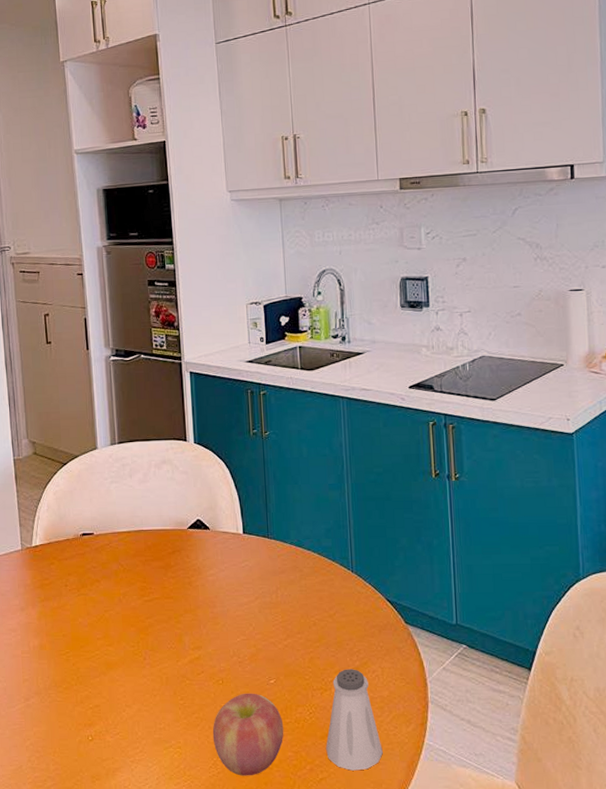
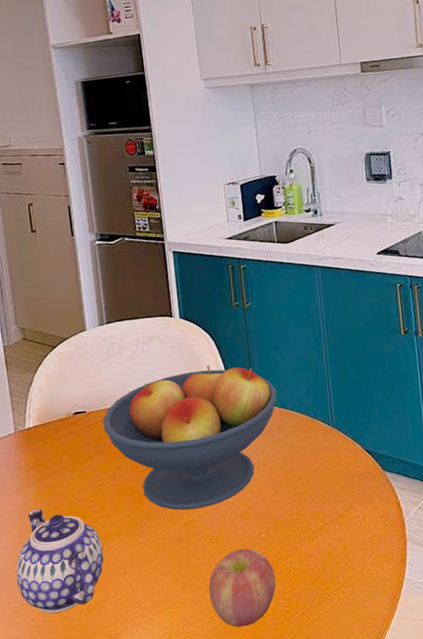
teapot: none [17,630,106,740] -> present [16,509,104,614]
fruit bowl: none [110,494,294,646] -> present [103,365,277,510]
saltshaker: present [326,669,383,771] -> none [315,516,368,611]

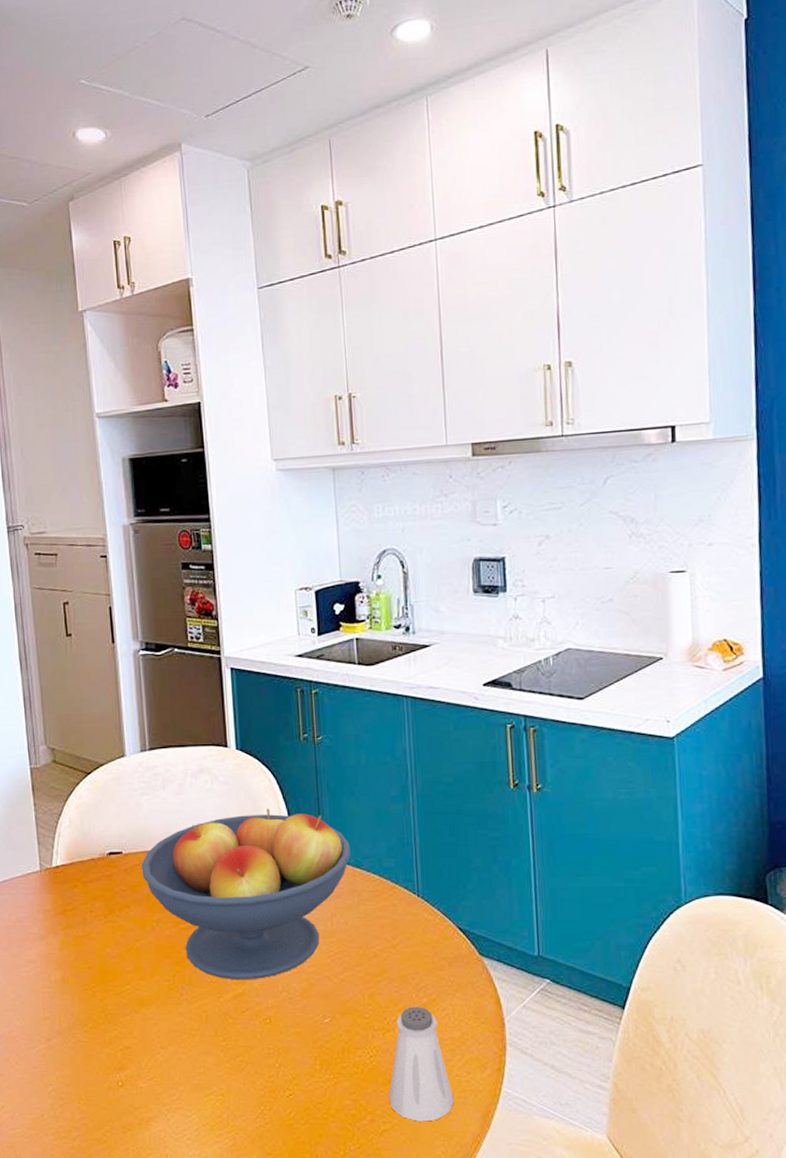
teapot: present [16,509,104,614] -> none [37,962,138,1086]
apple: present [208,548,276,628] -> none [259,1033,341,1127]
saltshaker: none [315,516,368,611] -> present [389,1006,454,1122]

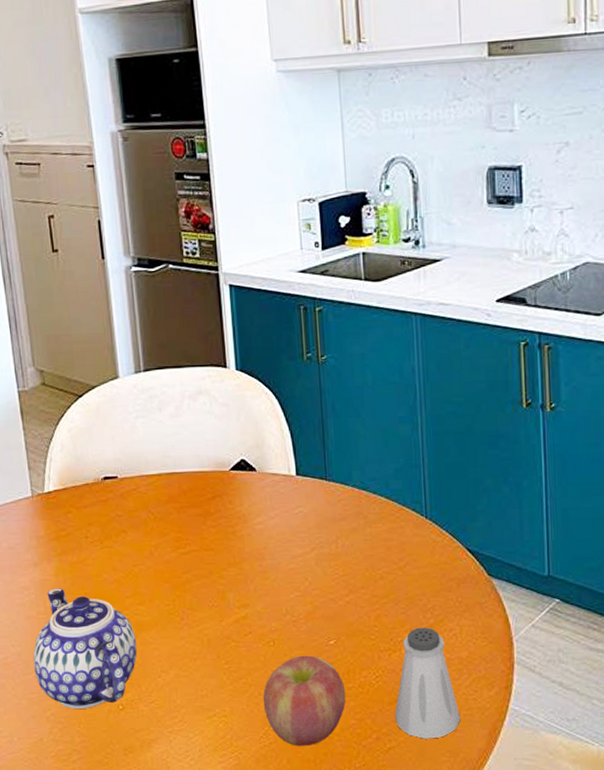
teapot: none [37,962,138,1086] -> present [33,588,137,710]
fruit bowl: present [141,808,351,980] -> none [138,430,357,604]
apple: none [259,1033,341,1127] -> present [263,655,346,746]

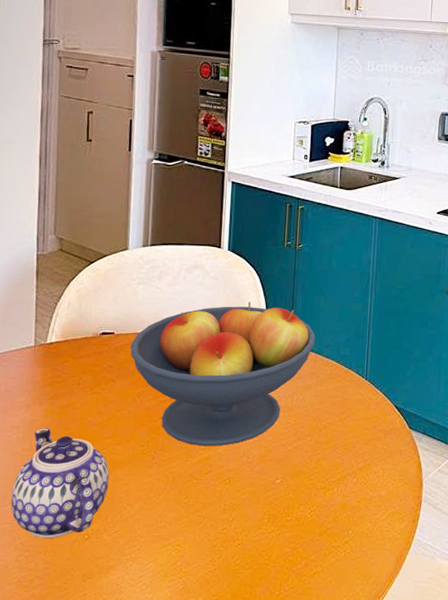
fruit bowl: none [138,430,357,604] -> present [130,301,315,447]
apple: present [263,655,346,746] -> none [213,492,285,572]
saltshaker: present [395,627,461,739] -> none [322,470,375,565]

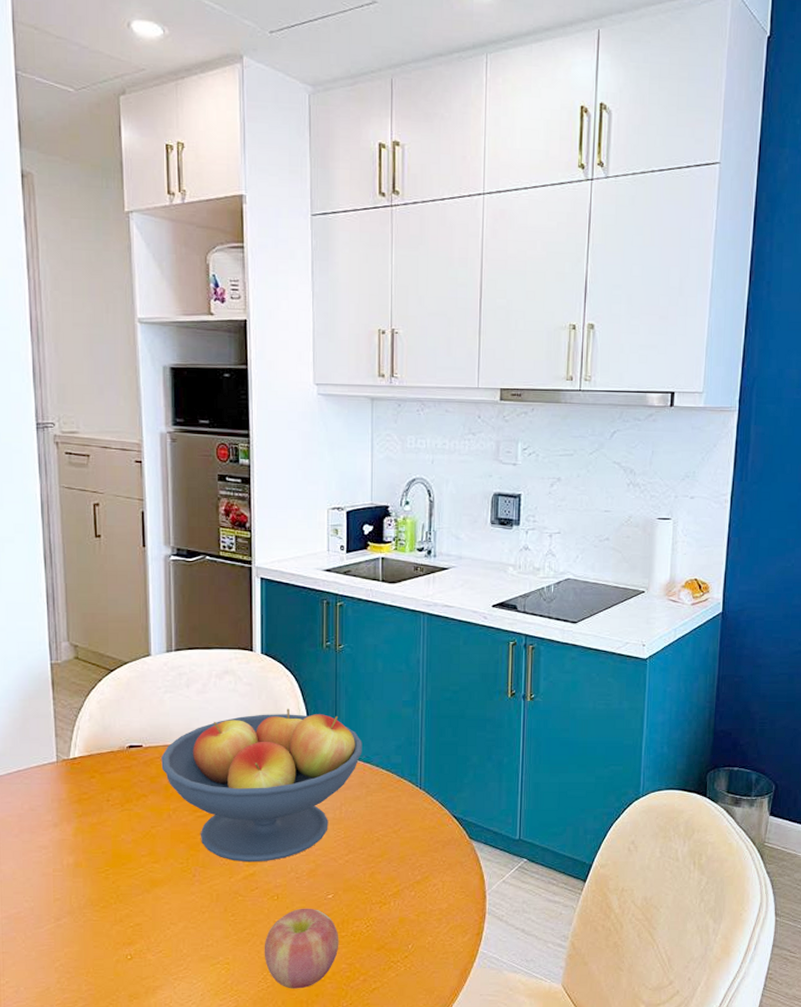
teapot: present [11,428,110,539] -> none [46,847,149,960]
apple: none [213,492,285,572] -> present [264,908,339,989]

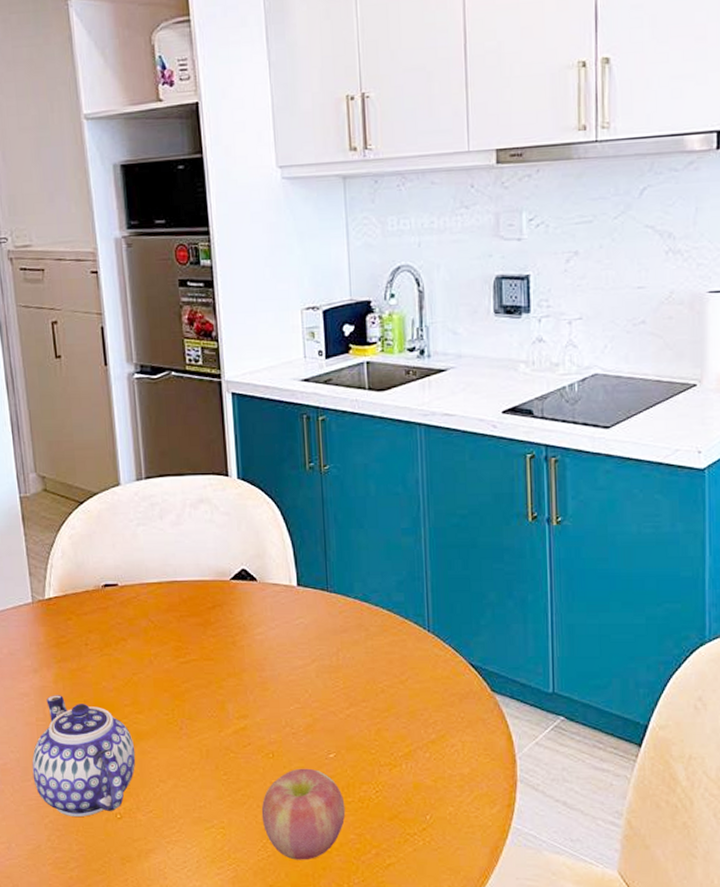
teapot: none [46,847,149,960] -> present [32,695,136,818]
fruit bowl: present [161,708,362,862] -> none [138,540,358,715]

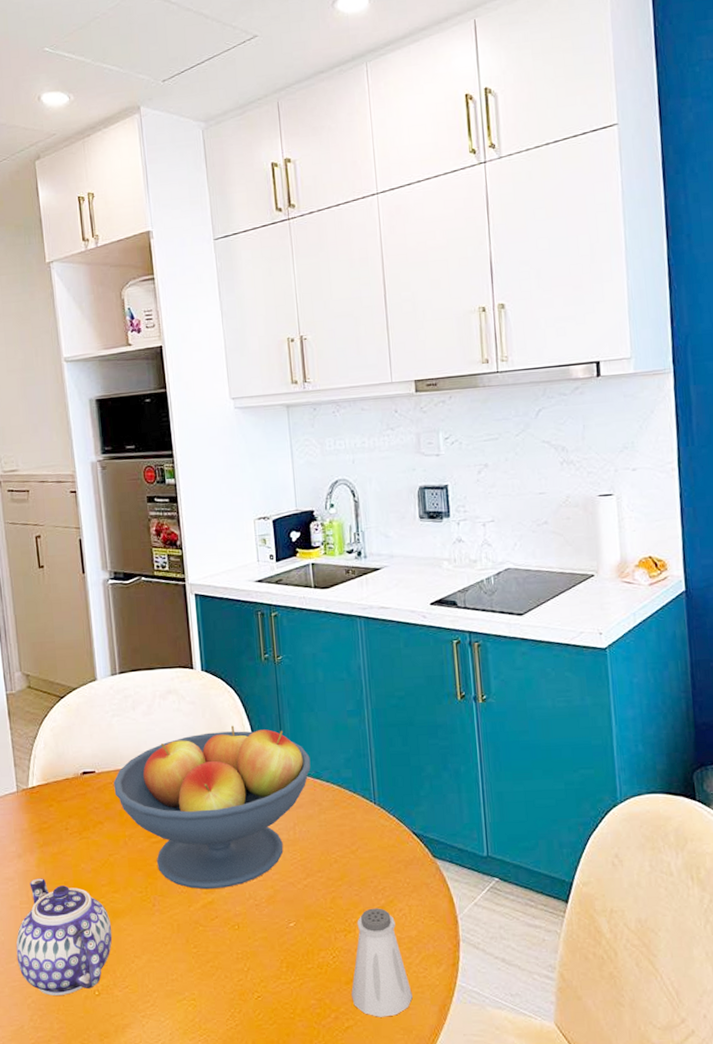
fruit bowl: none [138,540,358,715] -> present [113,725,311,890]
apple: present [261,768,346,860] -> none [229,937,306,1028]
saltshaker: none [395,742,462,856] -> present [351,908,413,1017]

